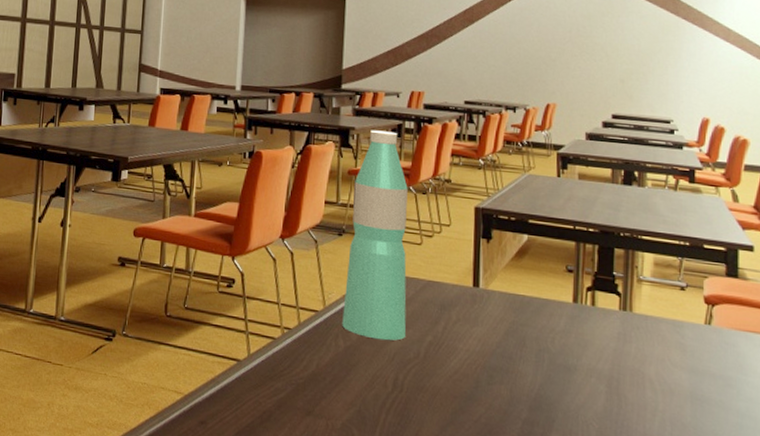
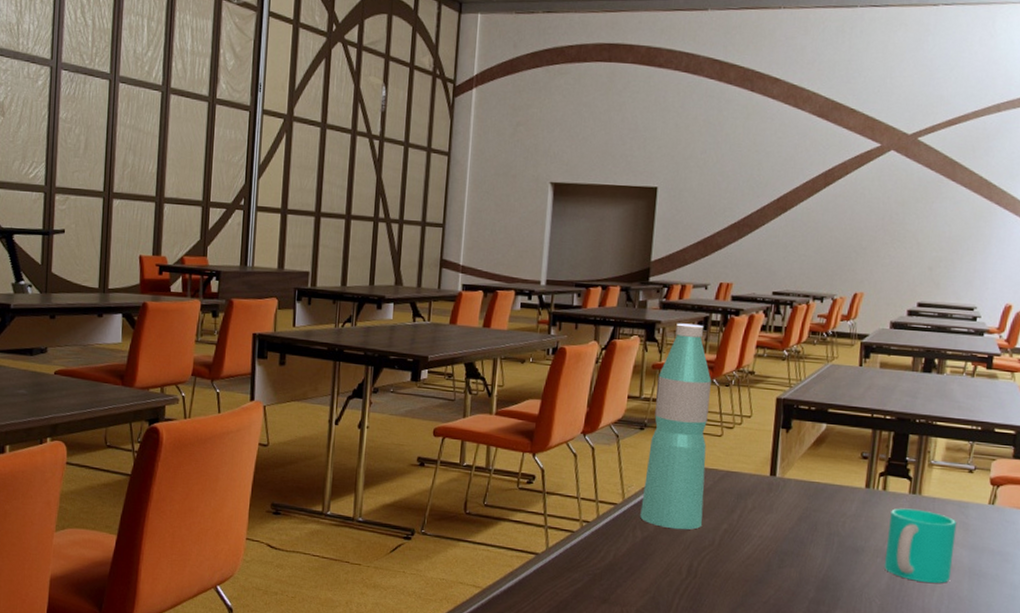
cup: none [600,325,673,408] -> present [885,508,957,584]

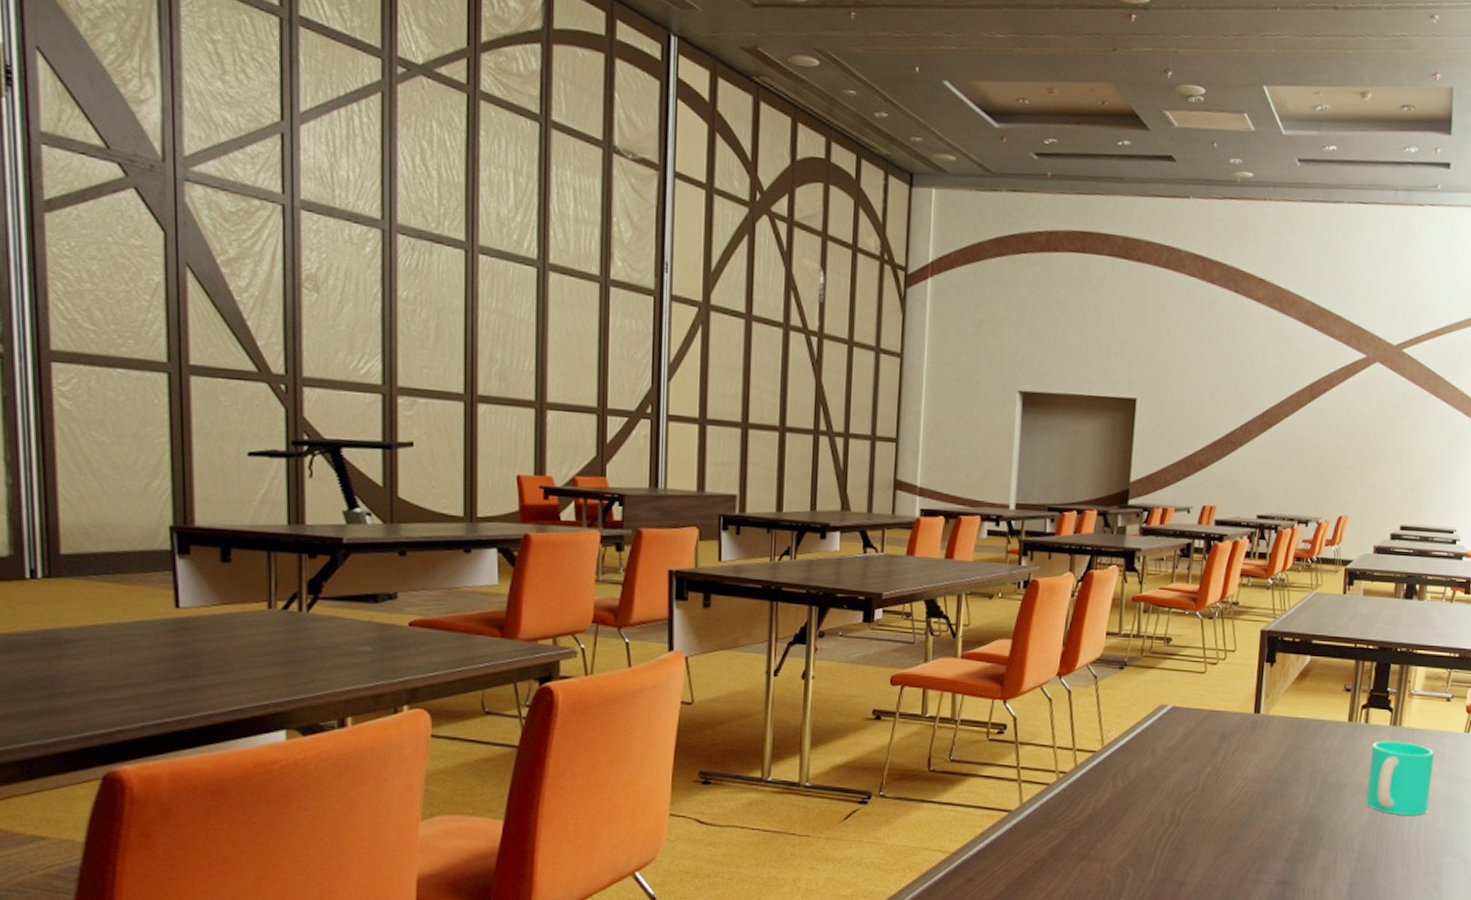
water bottle: present [640,323,711,530] -> none [1120,550,1194,776]

